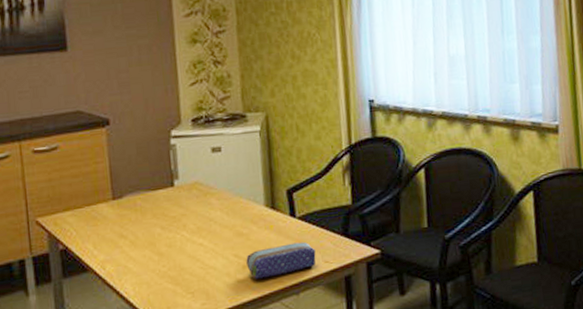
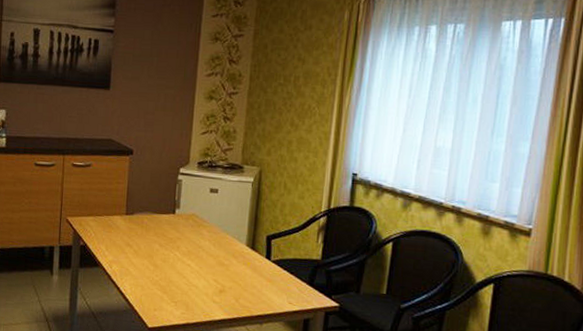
pencil case: present [246,241,316,279] -> none [223,280,283,305]

